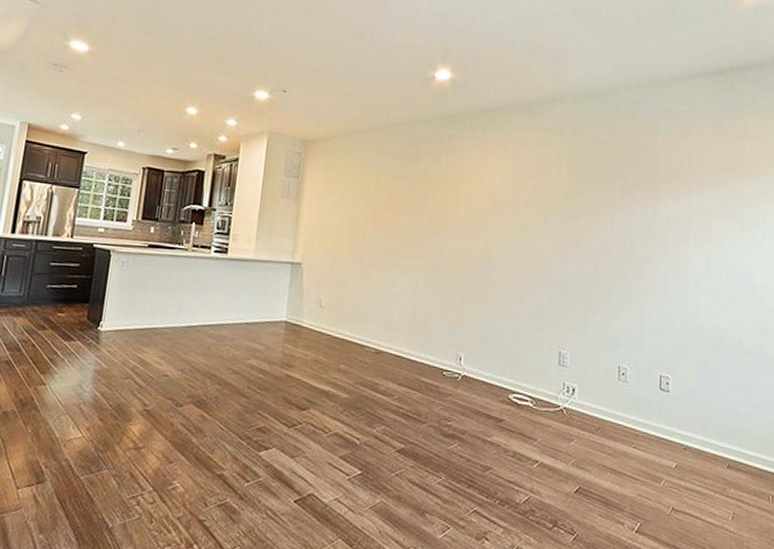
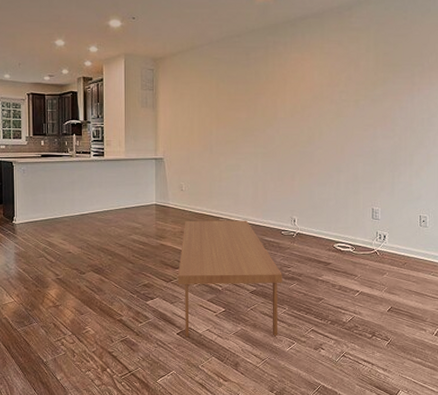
coffee table: none [303,346,440,516] -> present [178,220,282,338]

